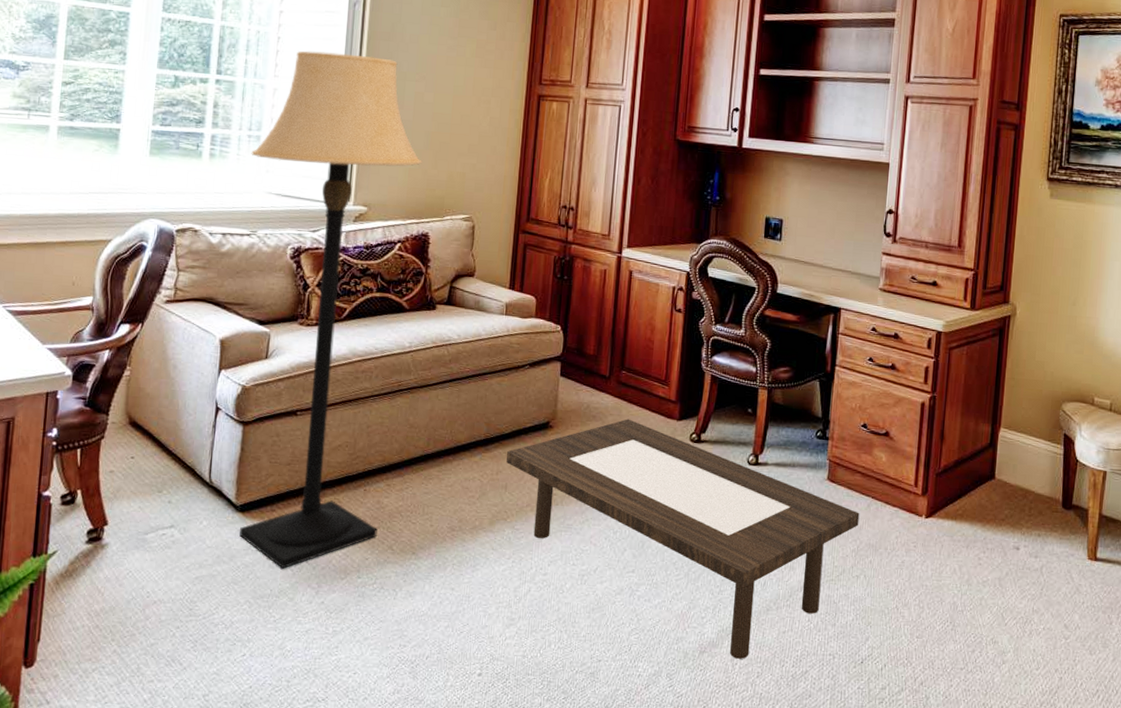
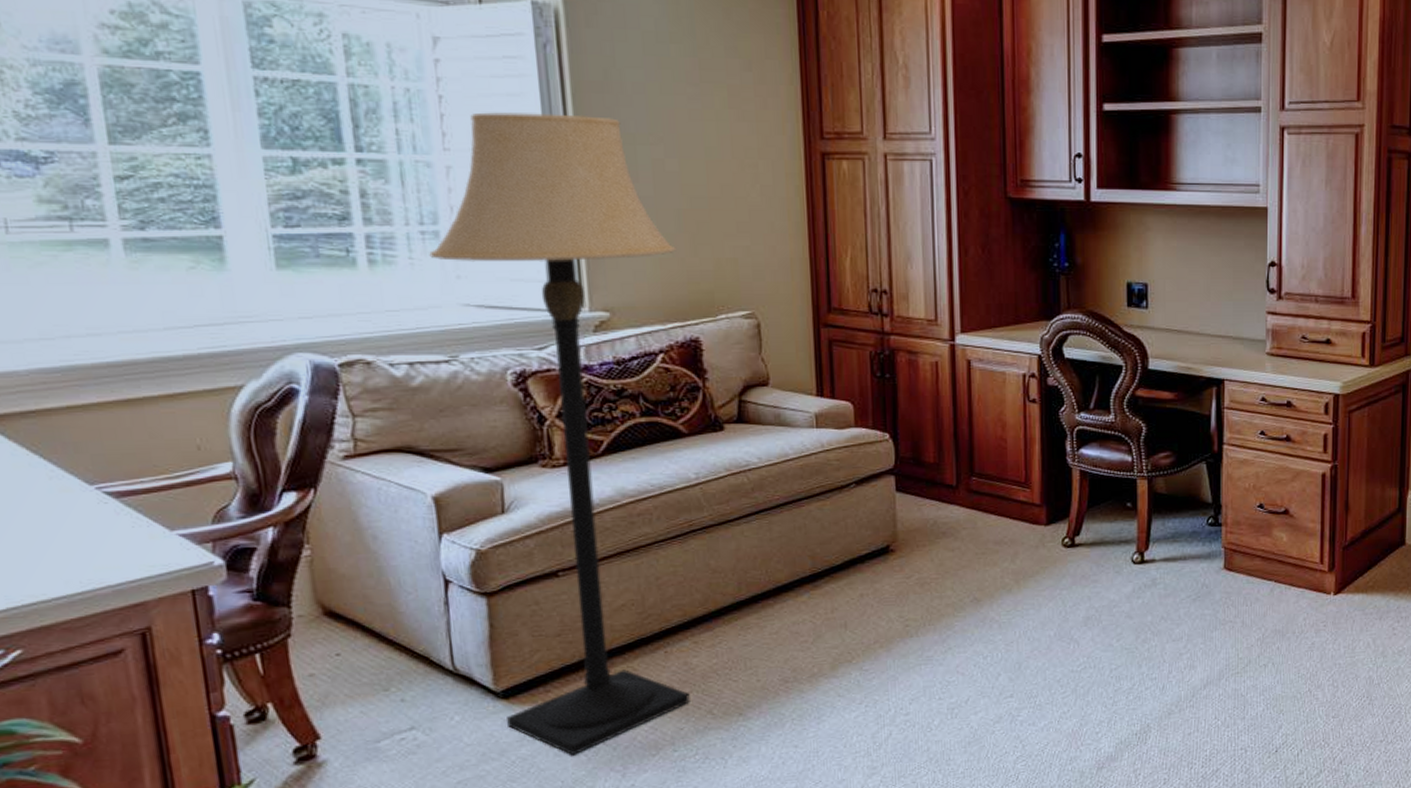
coffee table: present [506,419,860,659] -> none [842,530,1263,769]

